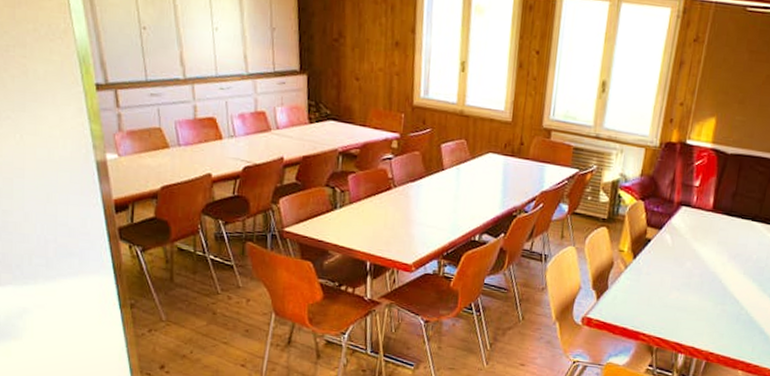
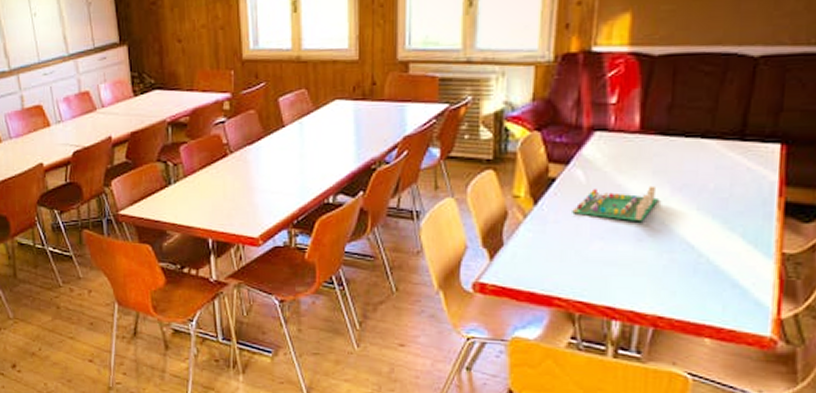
board game: none [660,251,720,280] -> present [572,186,659,222]

